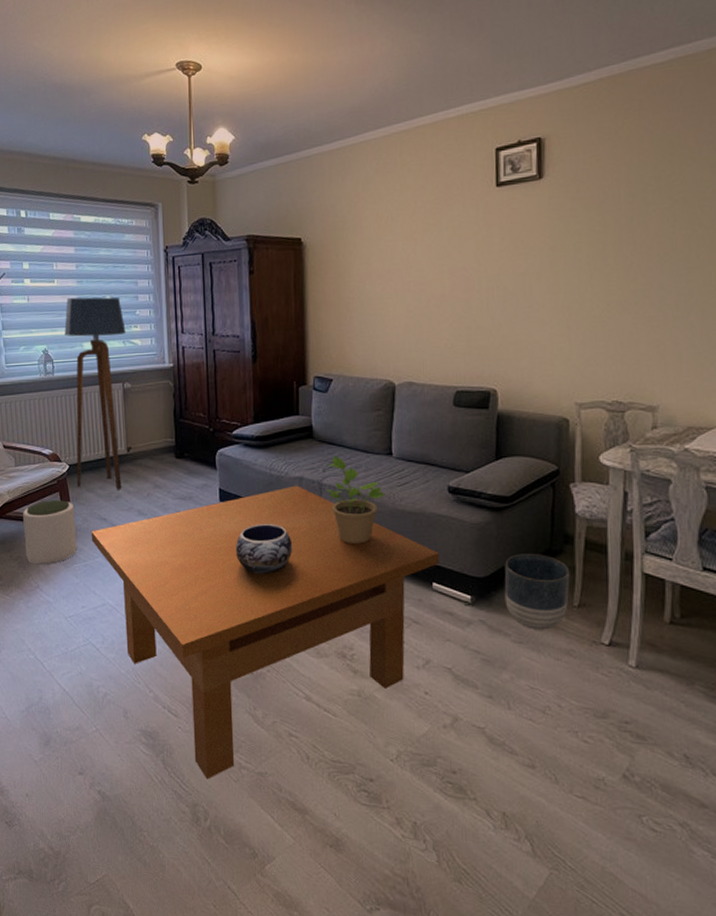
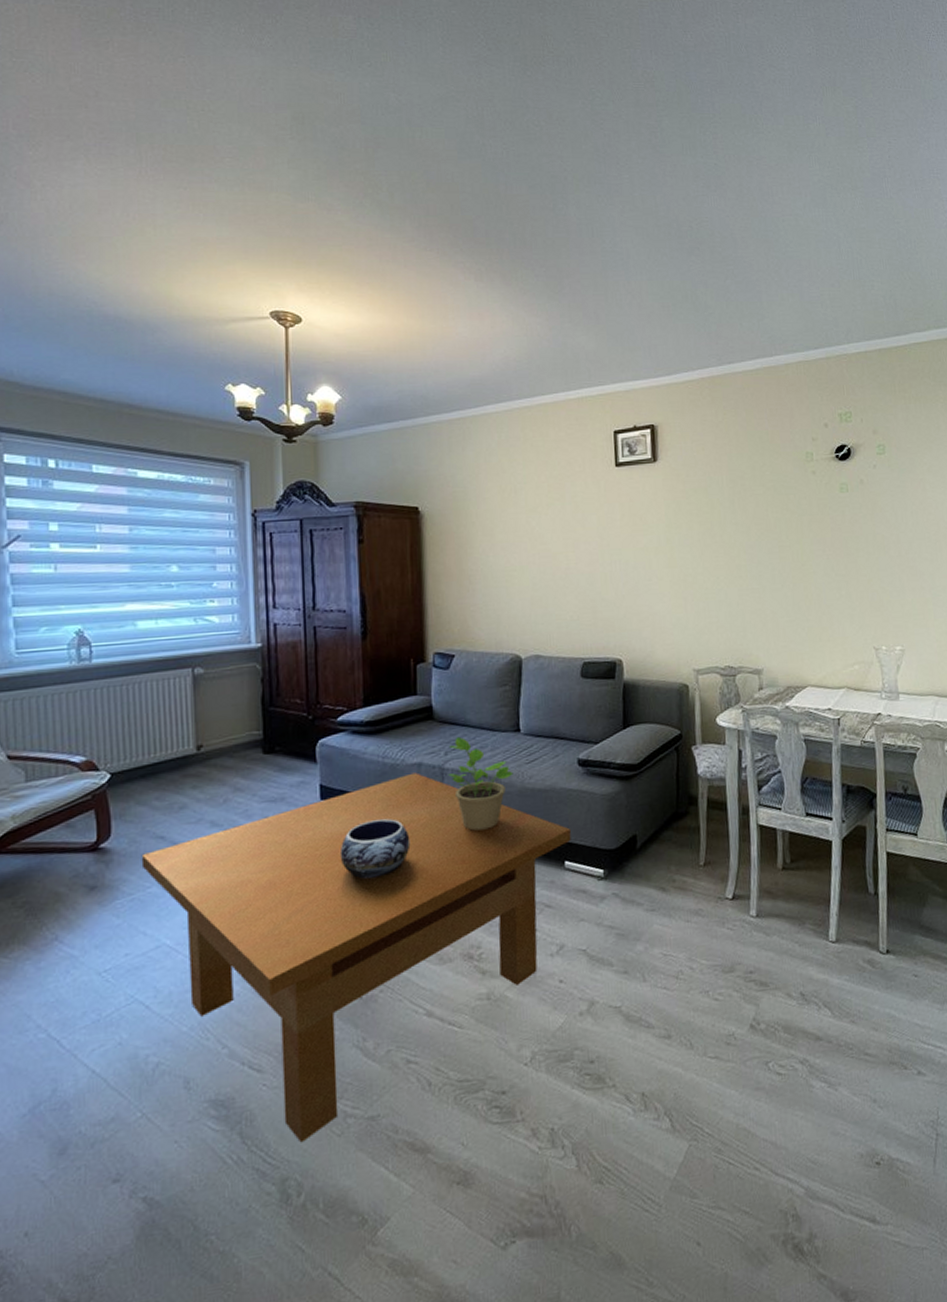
plant pot: present [23,500,78,564] -> none [36,819,120,908]
floor lamp: present [64,297,126,490] -> none [109,566,198,801]
planter: present [504,554,570,630] -> none [635,818,696,895]

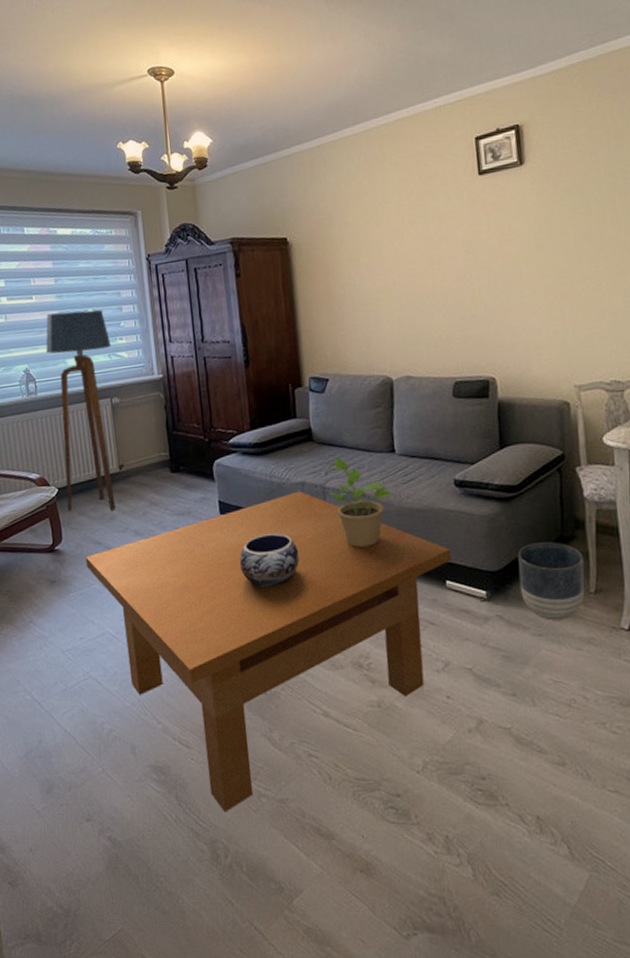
floor lamp: none [109,566,198,801] -> present [45,309,116,511]
planter: none [635,818,696,895] -> present [517,542,585,620]

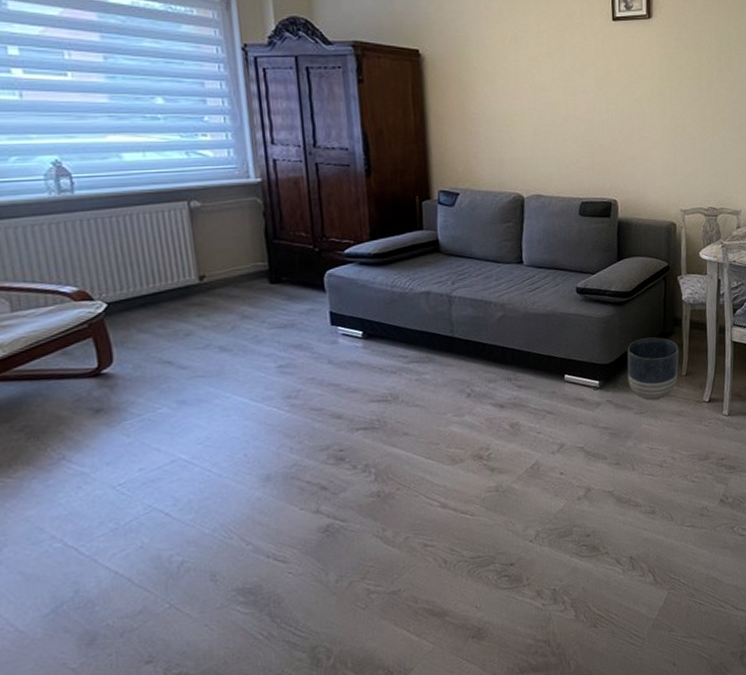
floor lamp: present [45,309,116,511] -> none [88,96,194,329]
table: present [85,491,451,813] -> none [148,300,570,617]
decorative bowl: present [239,533,300,587] -> none [352,341,421,395]
potted plant: present [328,457,391,547] -> none [455,268,517,351]

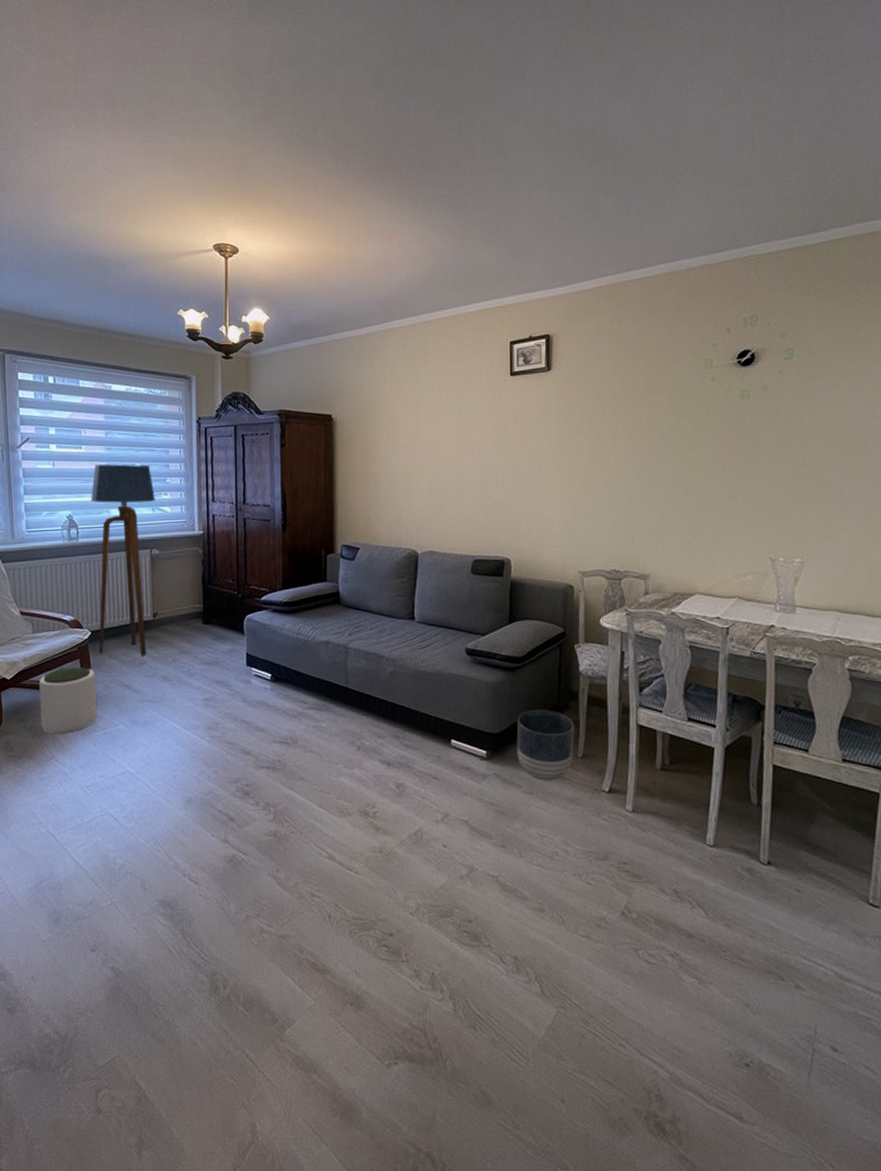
plant pot: none [30,346,128,431] -> present [39,667,97,733]
floor lamp: none [88,96,194,329] -> present [91,464,155,656]

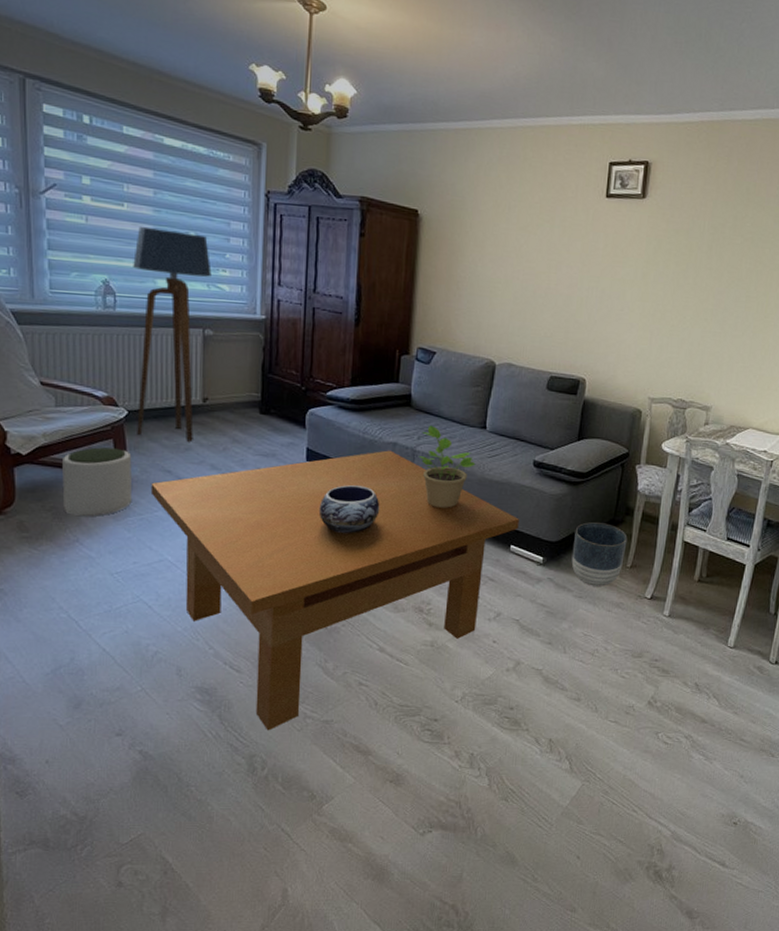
table: none [112,649,457,947] -> present [150,450,519,731]
decorative bowl: none [261,687,319,736] -> present [318,485,380,533]
potted plant: none [351,620,408,704] -> present [419,425,476,508]

